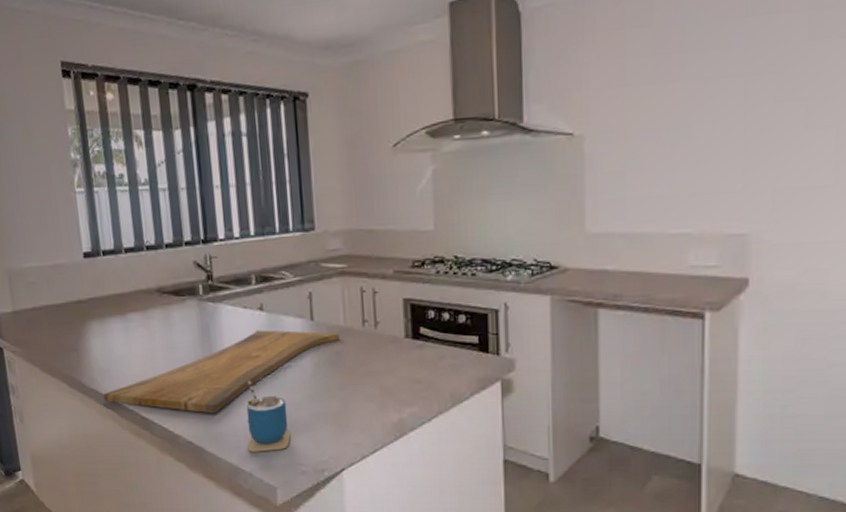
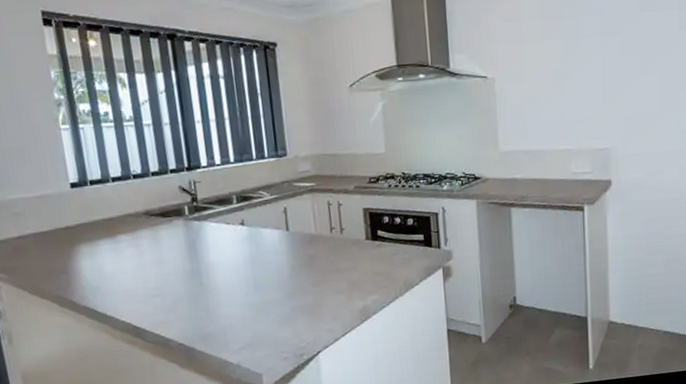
cutting board: present [103,330,341,414] -> none [95,240,313,318]
cup: present [246,380,291,452] -> none [232,285,273,347]

